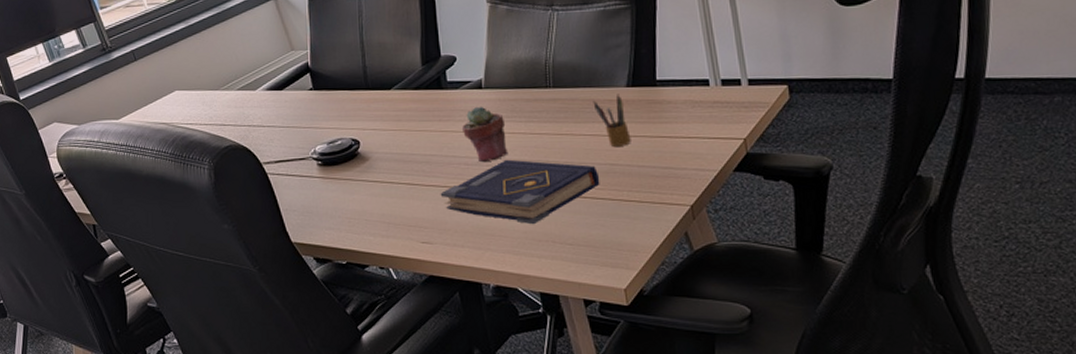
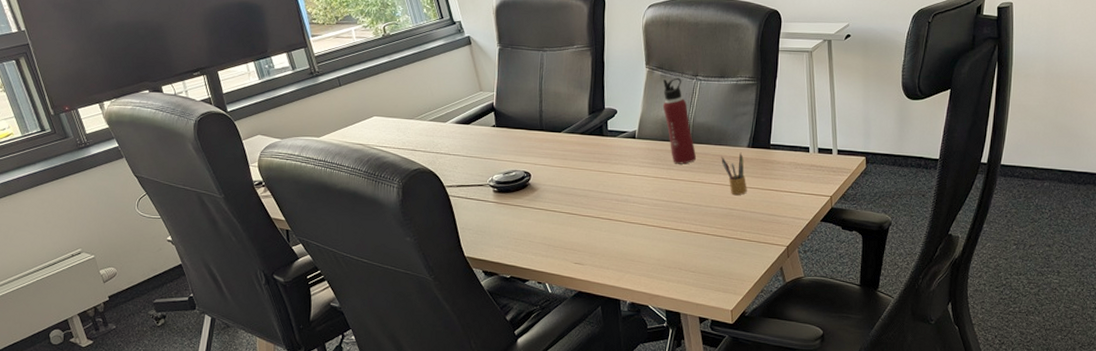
book: present [440,159,600,225] -> none [593,199,721,254]
potted succulent: present [461,106,508,162] -> none [616,152,651,199]
water bottle: none [510,10,561,115] -> present [662,77,696,164]

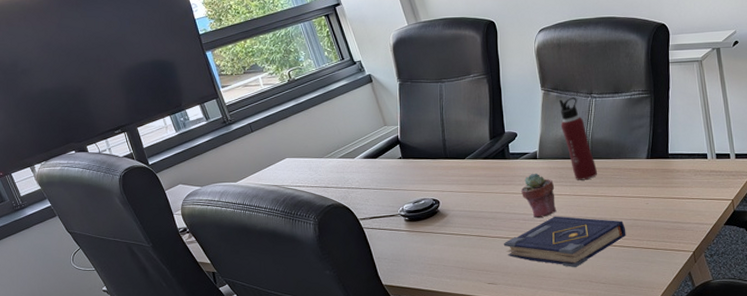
book: none [593,199,721,254] -> present [503,216,626,268]
potted succulent: none [616,152,651,199] -> present [520,173,557,218]
pencil box: present [721,152,747,195] -> none [621,164,650,206]

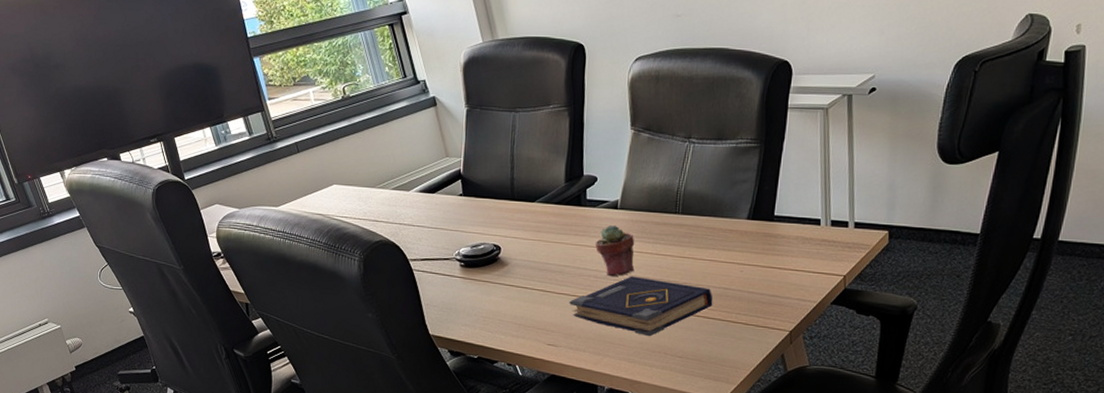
water bottle: present [559,97,597,180] -> none [649,140,687,238]

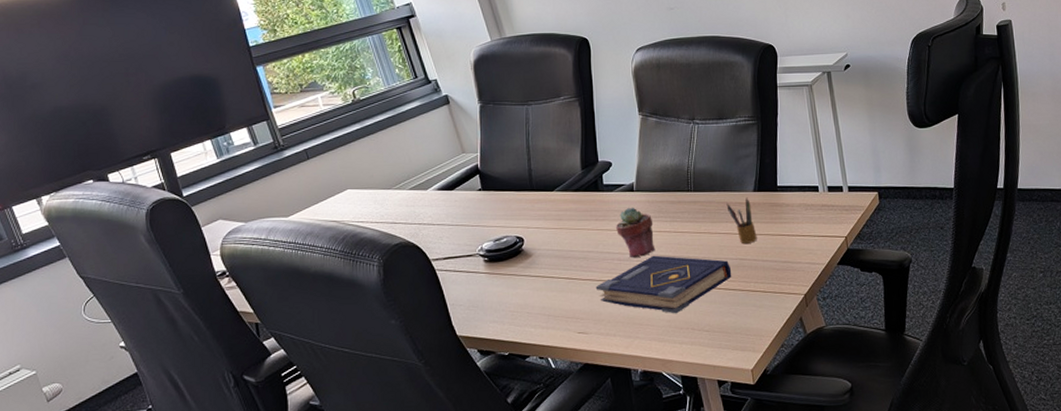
pencil box: none [715,225,745,273] -> present [726,197,757,243]

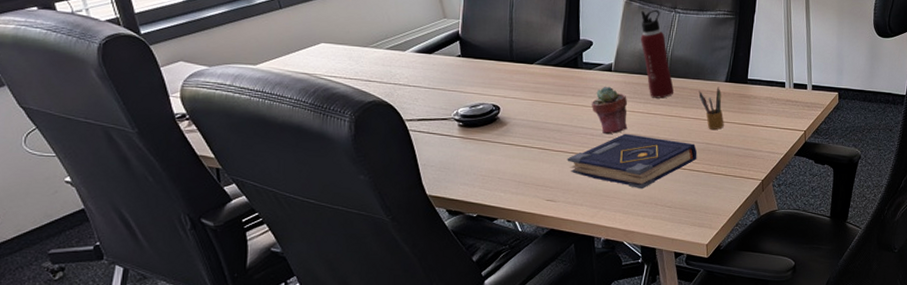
water bottle: none [659,123,700,215] -> present [640,9,674,98]

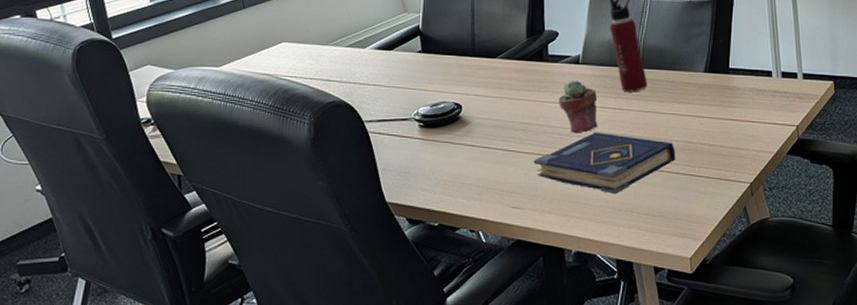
pencil box: present [698,87,724,130] -> none [675,78,705,126]

